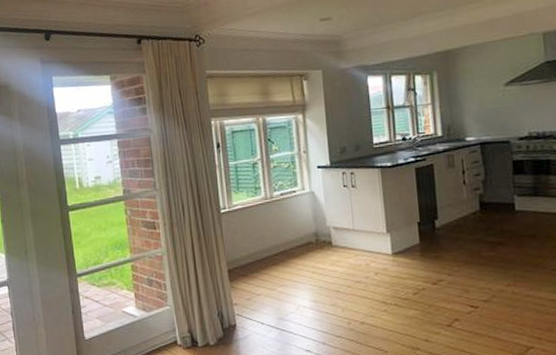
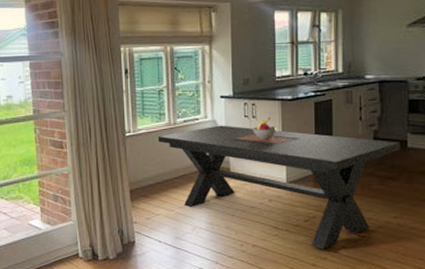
dining table: none [254,186,509,324] -> present [157,117,401,250]

